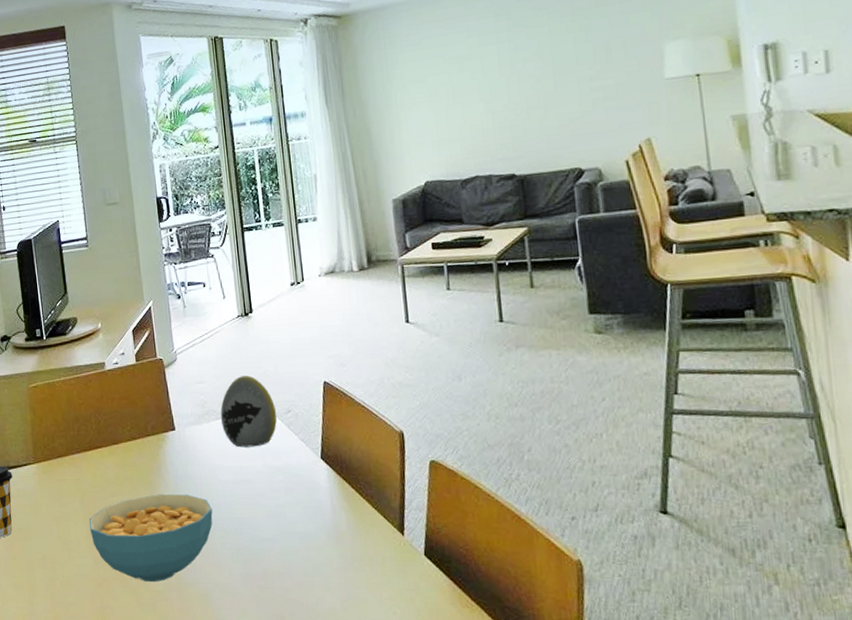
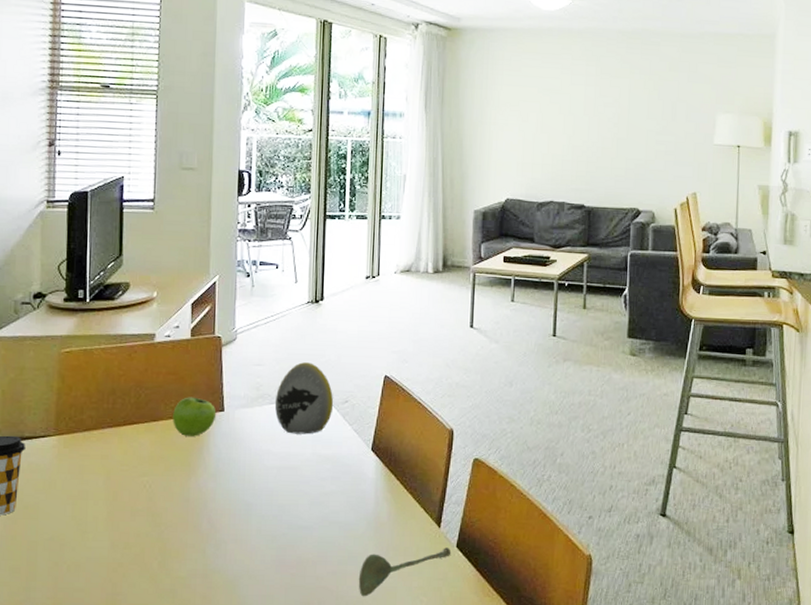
cereal bowl: present [89,494,213,583] -> none [111,476,253,568]
fruit: none [130,418,169,457] -> present [173,397,217,436]
soupspoon: none [326,556,420,609] -> present [358,547,452,597]

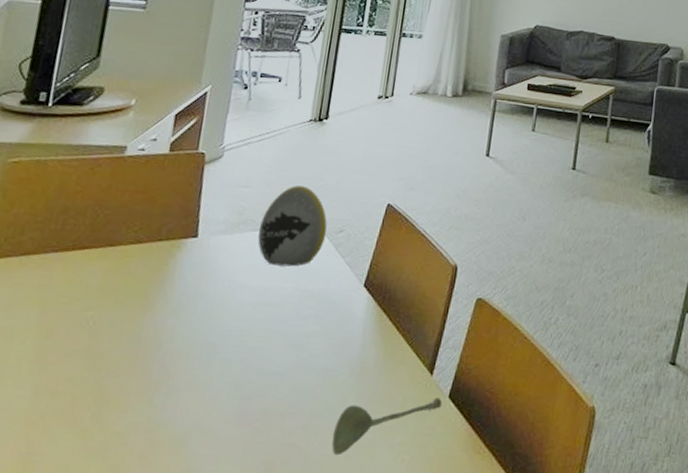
fruit: present [173,397,217,436] -> none [133,219,188,265]

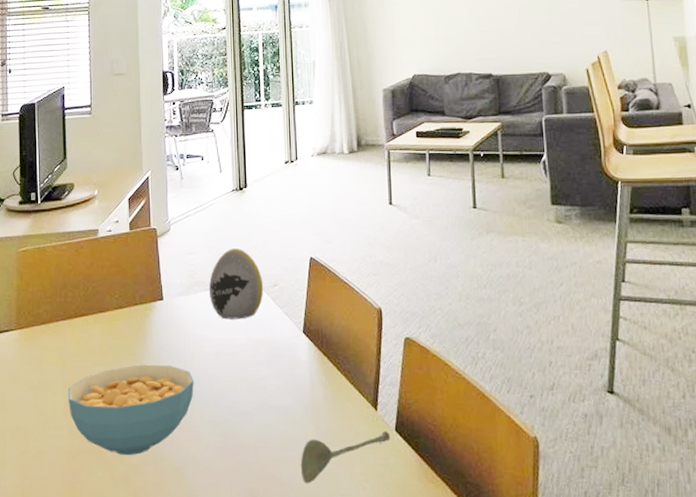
cereal bowl: none [40,311,219,422] -> present [67,364,194,456]

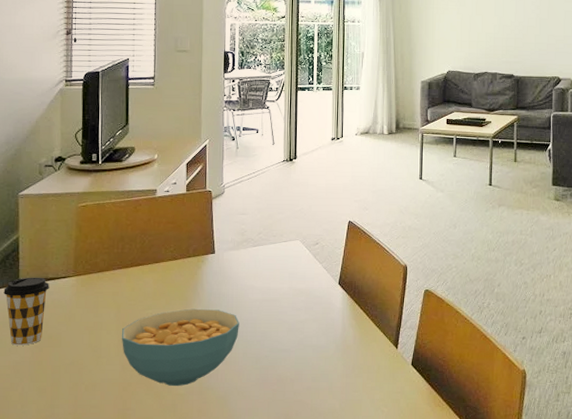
decorative egg: present [208,248,264,320] -> none [257,211,307,272]
soupspoon: present [300,431,391,484] -> none [329,365,407,409]

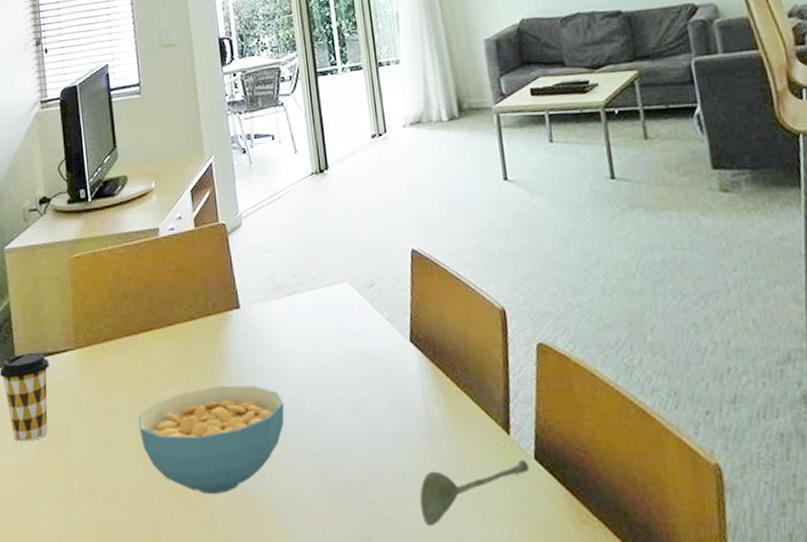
soupspoon: none [329,365,407,409] -> present [419,460,530,527]

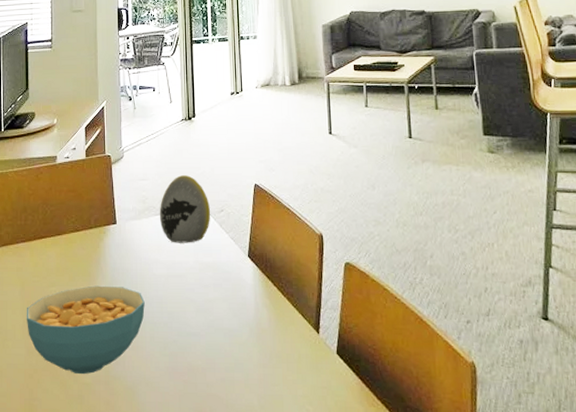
decorative egg: none [292,243,359,329] -> present [159,175,211,243]
soupspoon: present [419,460,530,527] -> none [245,354,333,405]

